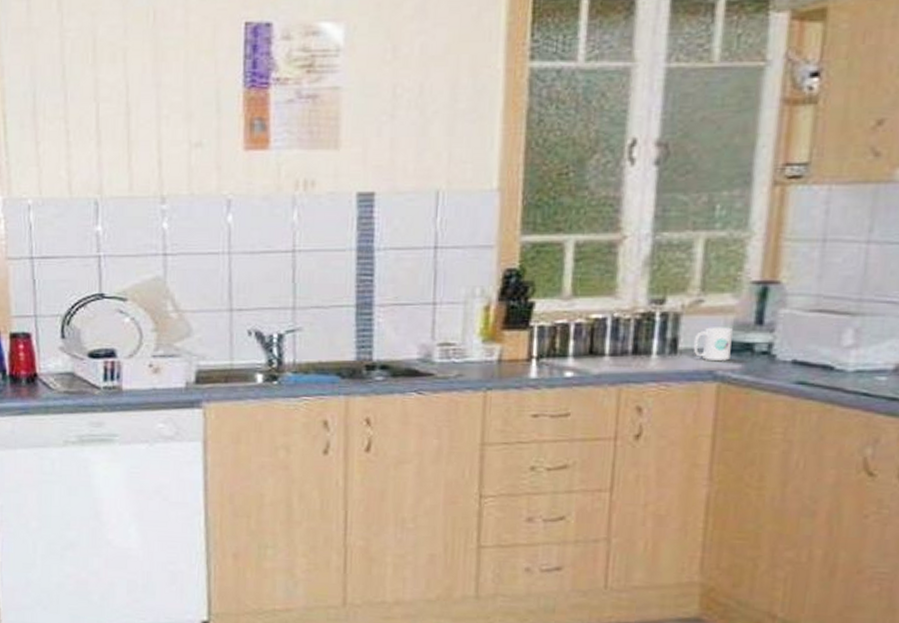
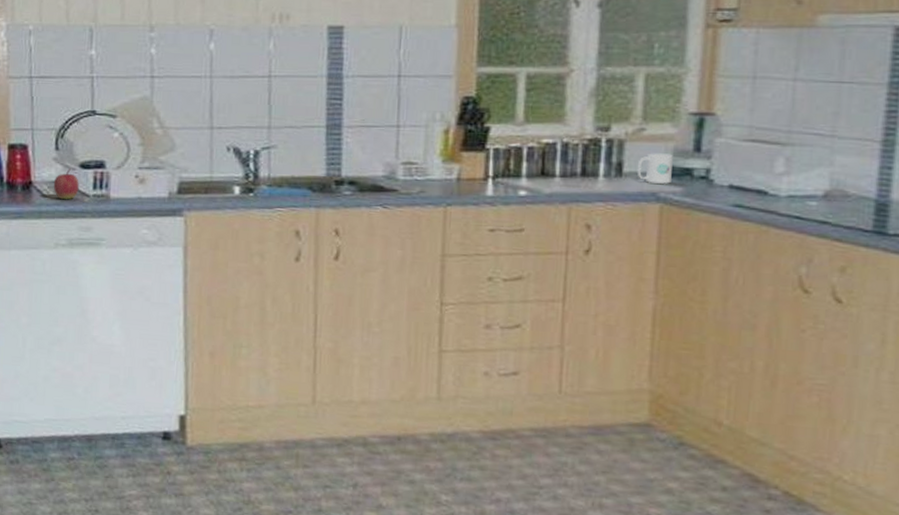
apple: none [60,358,88,393] -> present [53,168,79,200]

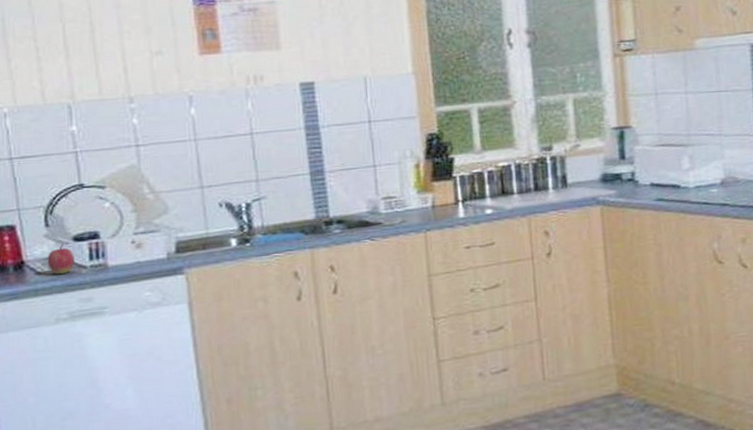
mug: present [637,153,673,184] -> none [578,163,606,190]

